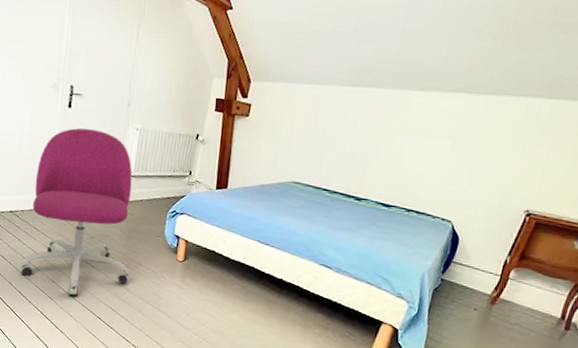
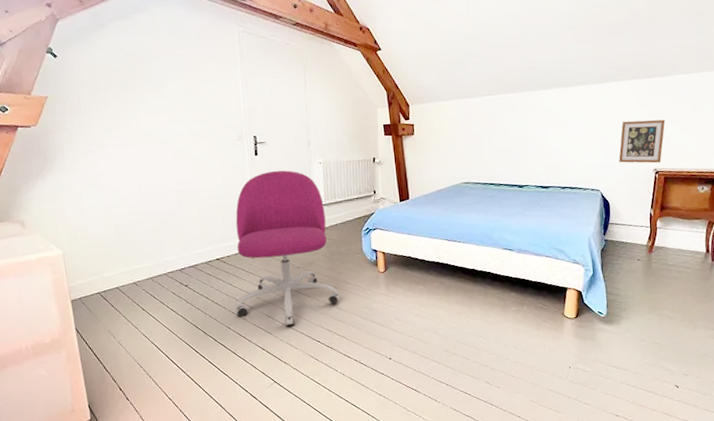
picture frame: none [485,146,559,204] -> present [619,119,666,164]

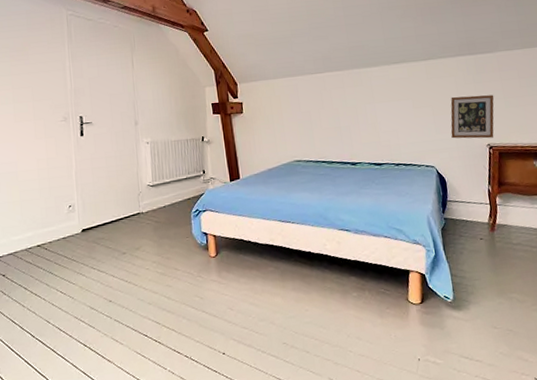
office chair: present [235,170,340,327] -> none [55,150,169,320]

